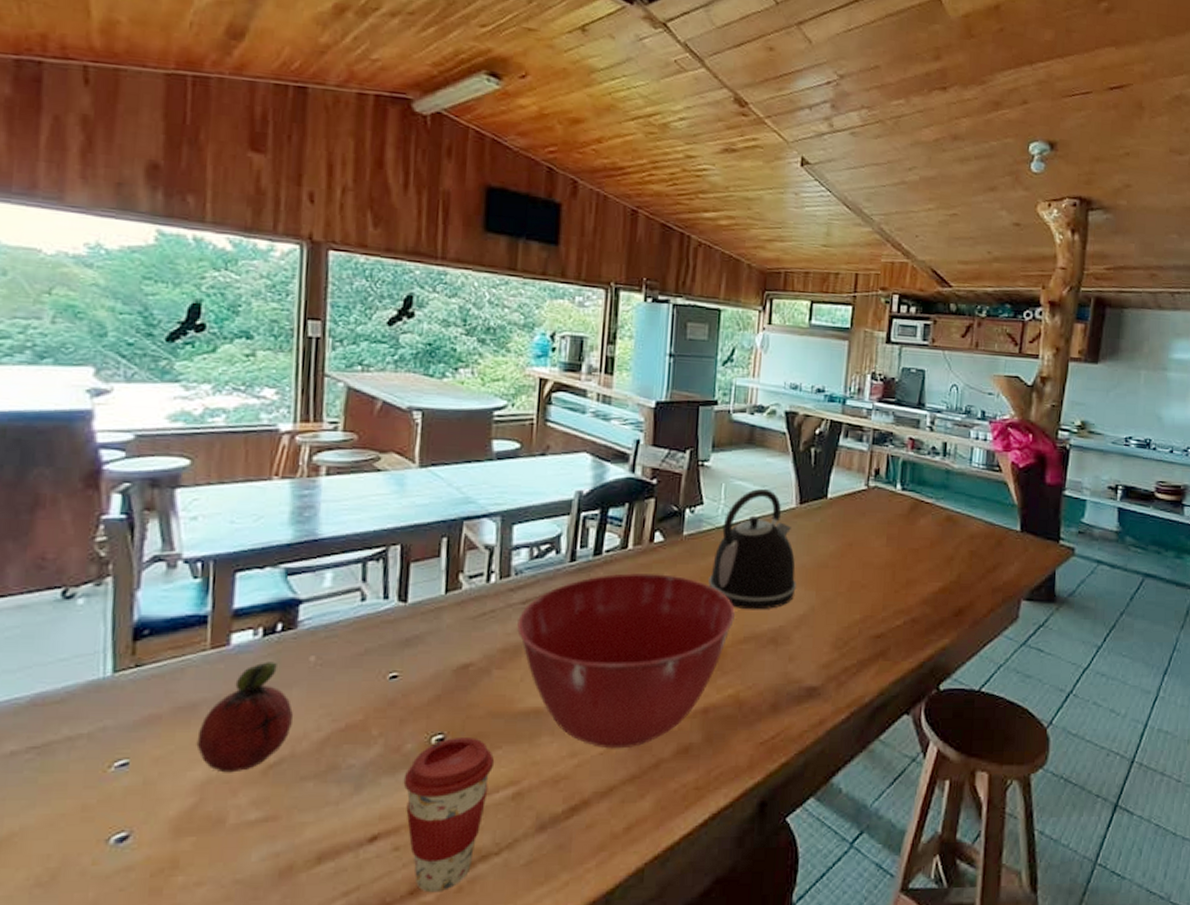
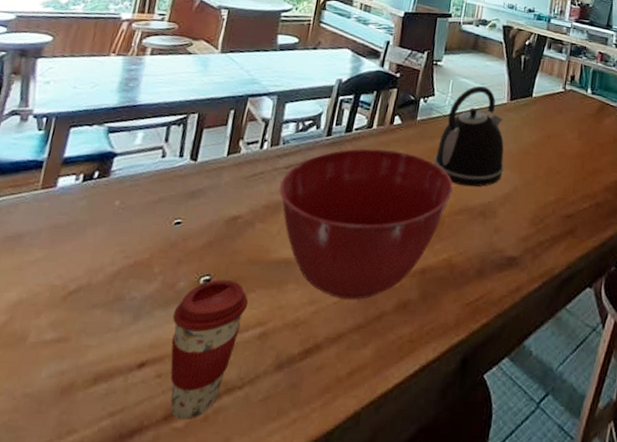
fruit: present [196,662,293,773] -> none [15,203,95,297]

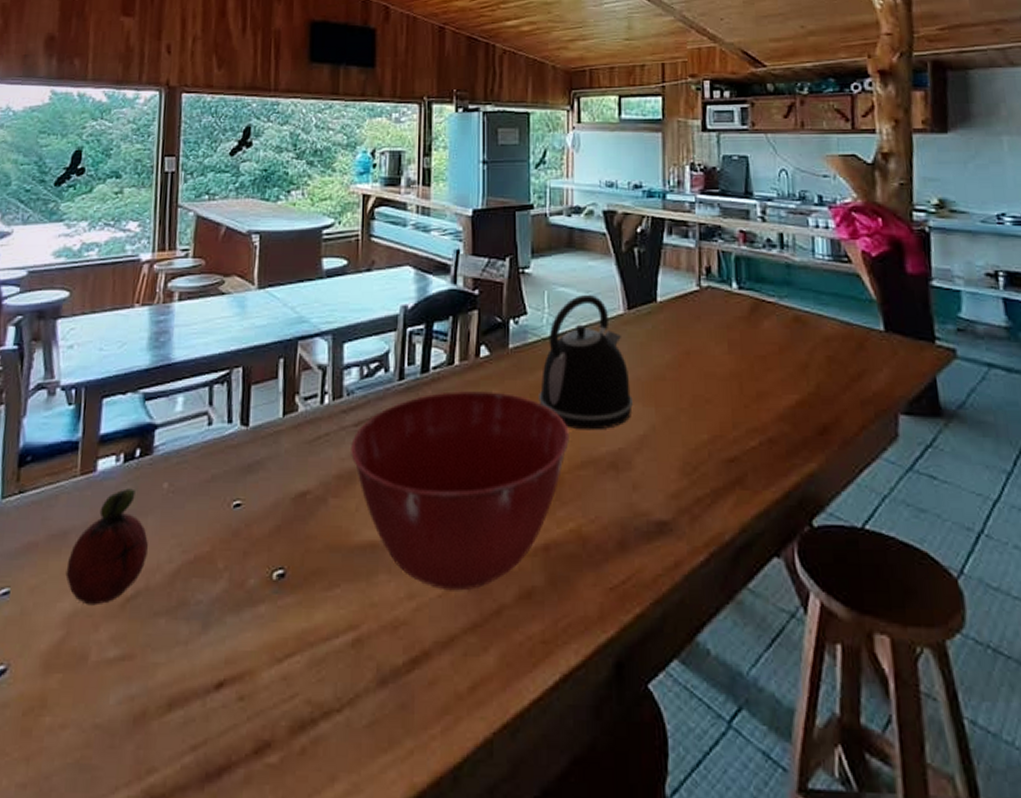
fruit: none [15,203,95,297] -> present [65,488,148,606]
coffee cup: present [170,279,249,420] -> none [247,573,334,753]

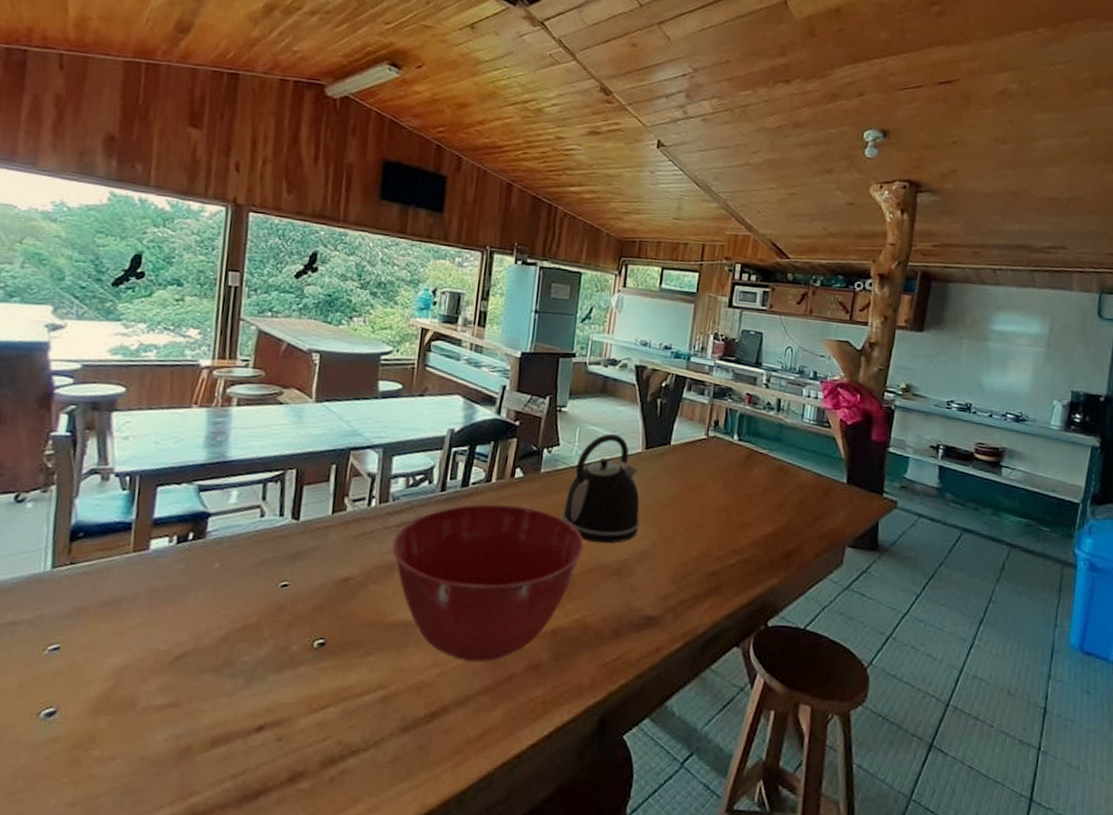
fruit: present [65,488,148,606] -> none [116,566,198,662]

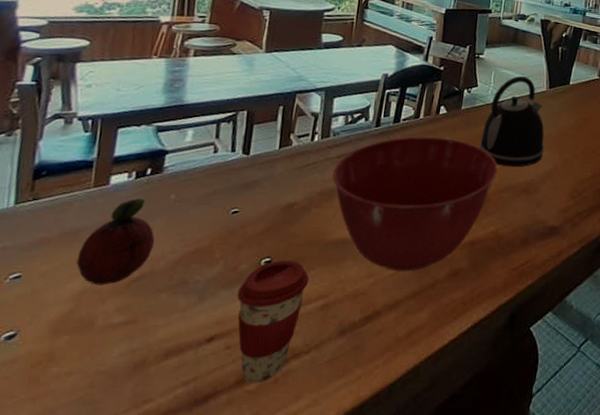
fruit: none [116,566,198,662] -> present [76,198,155,285]
coffee cup: none [288,643,368,781] -> present [237,261,309,383]

